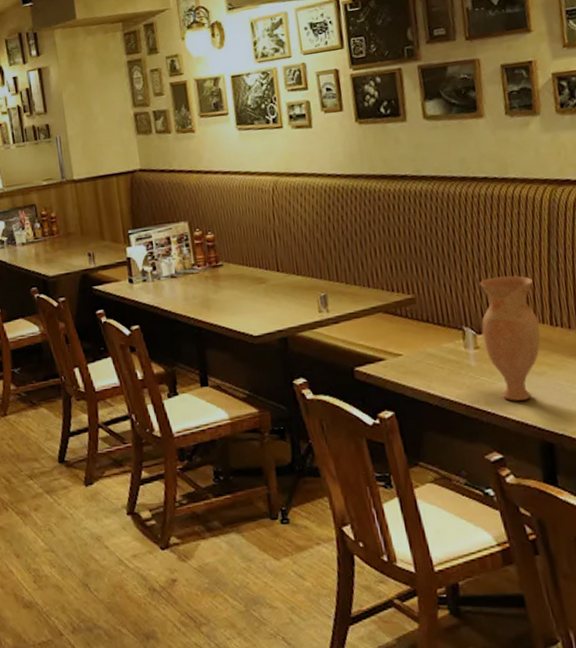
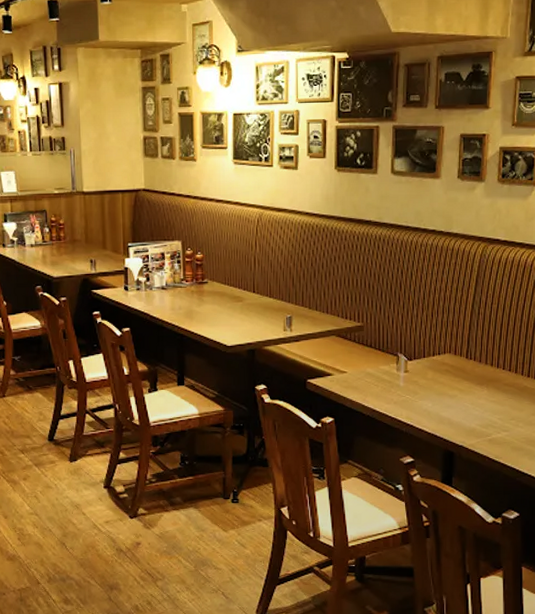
vase: present [480,275,541,401] -> none [412,314,458,417]

